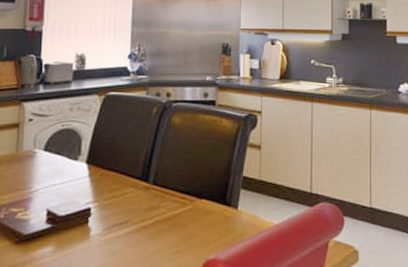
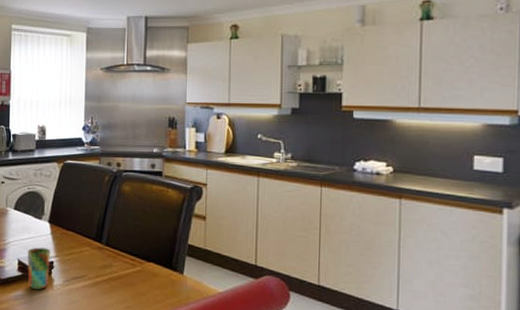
cup: none [58,193,89,244] -> present [27,247,51,290]

